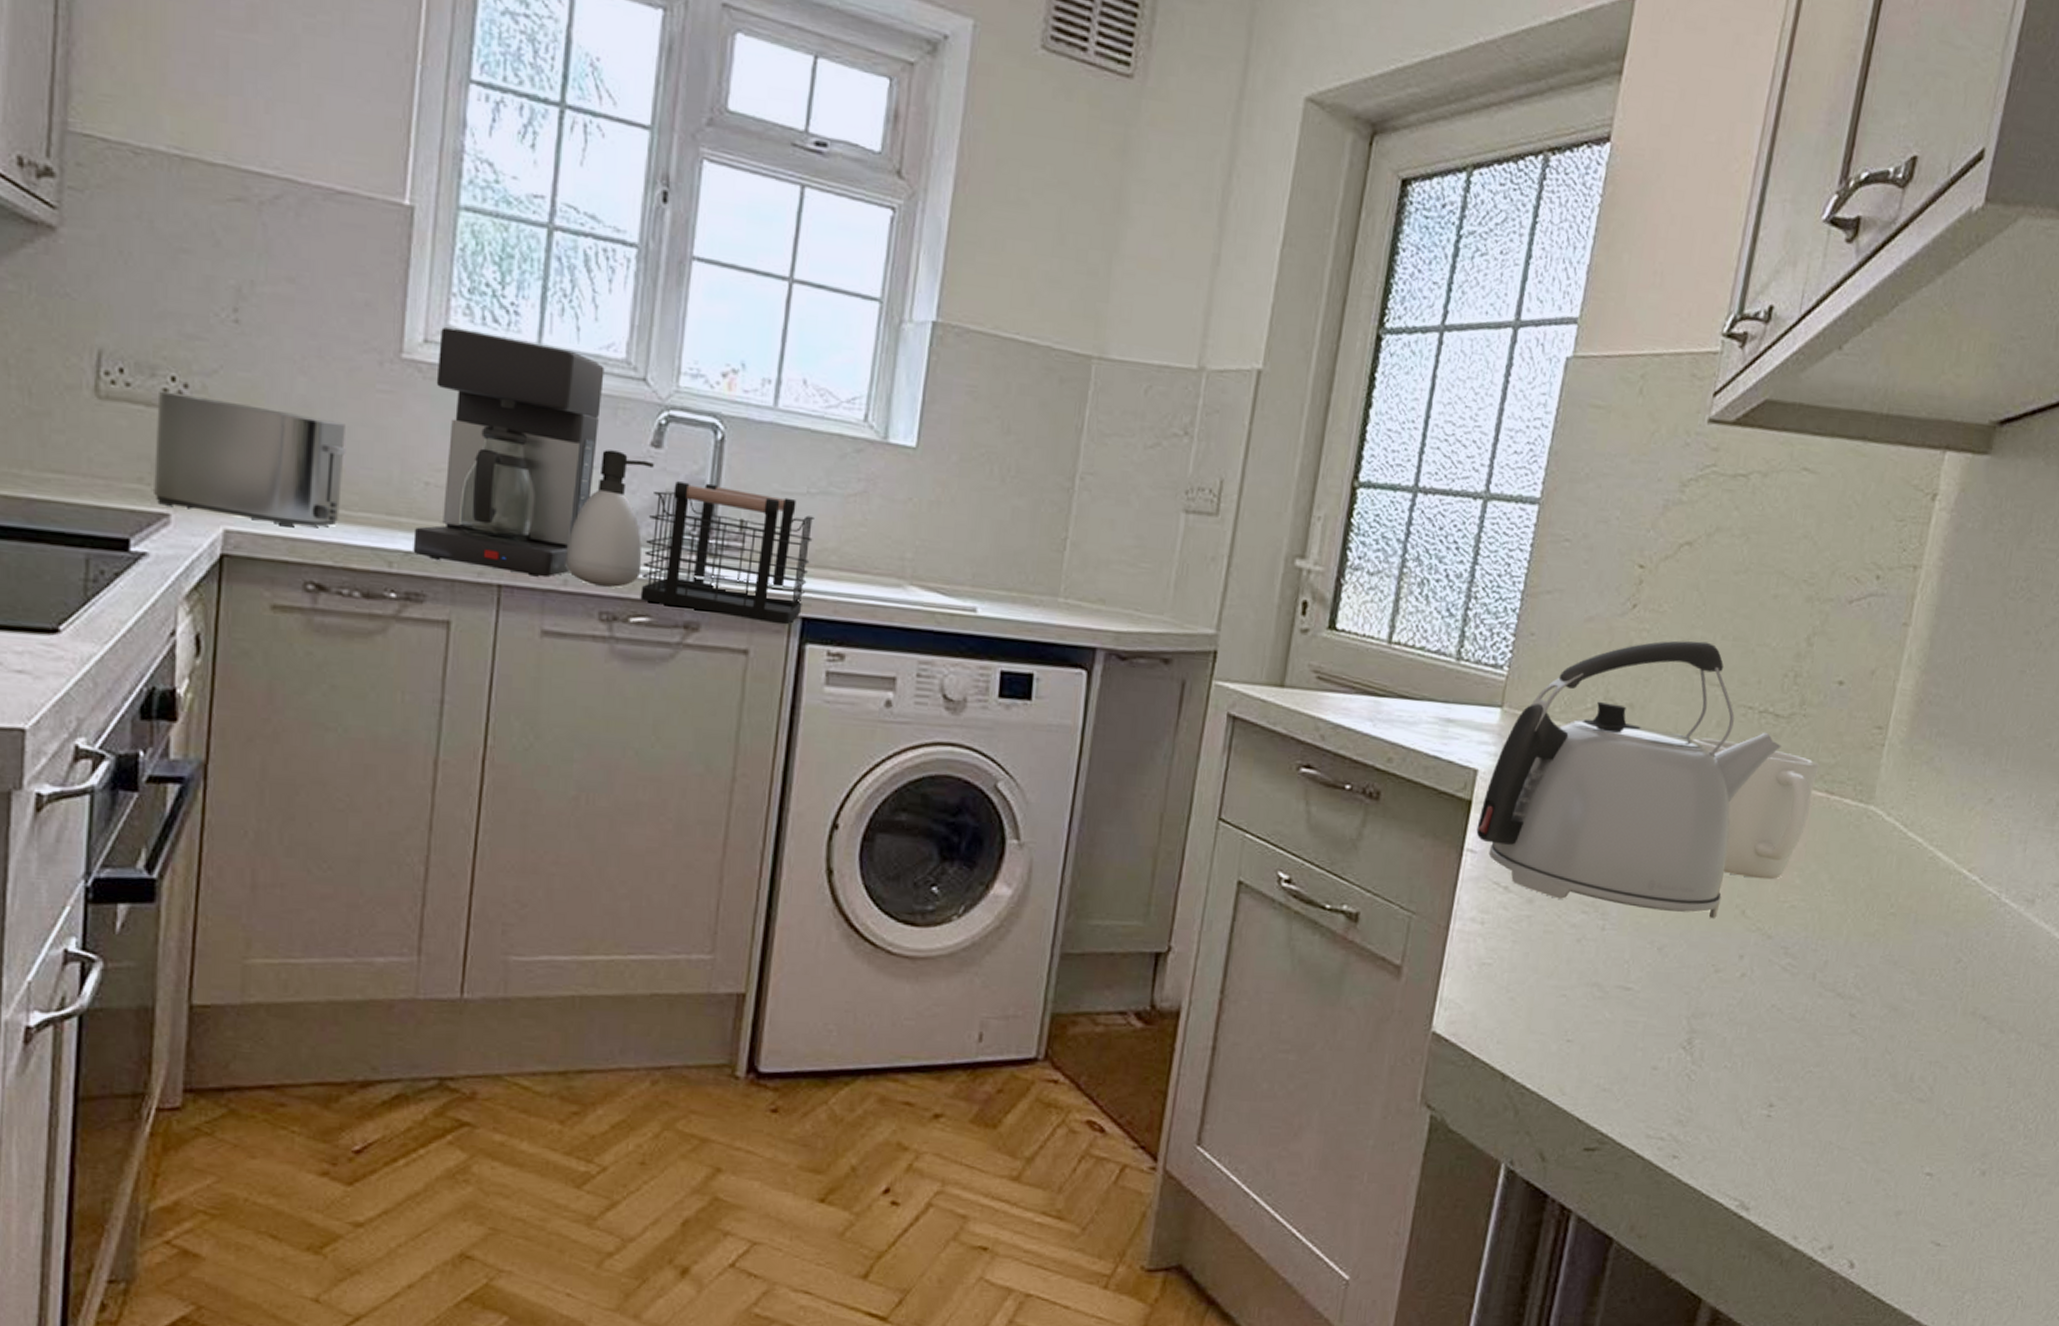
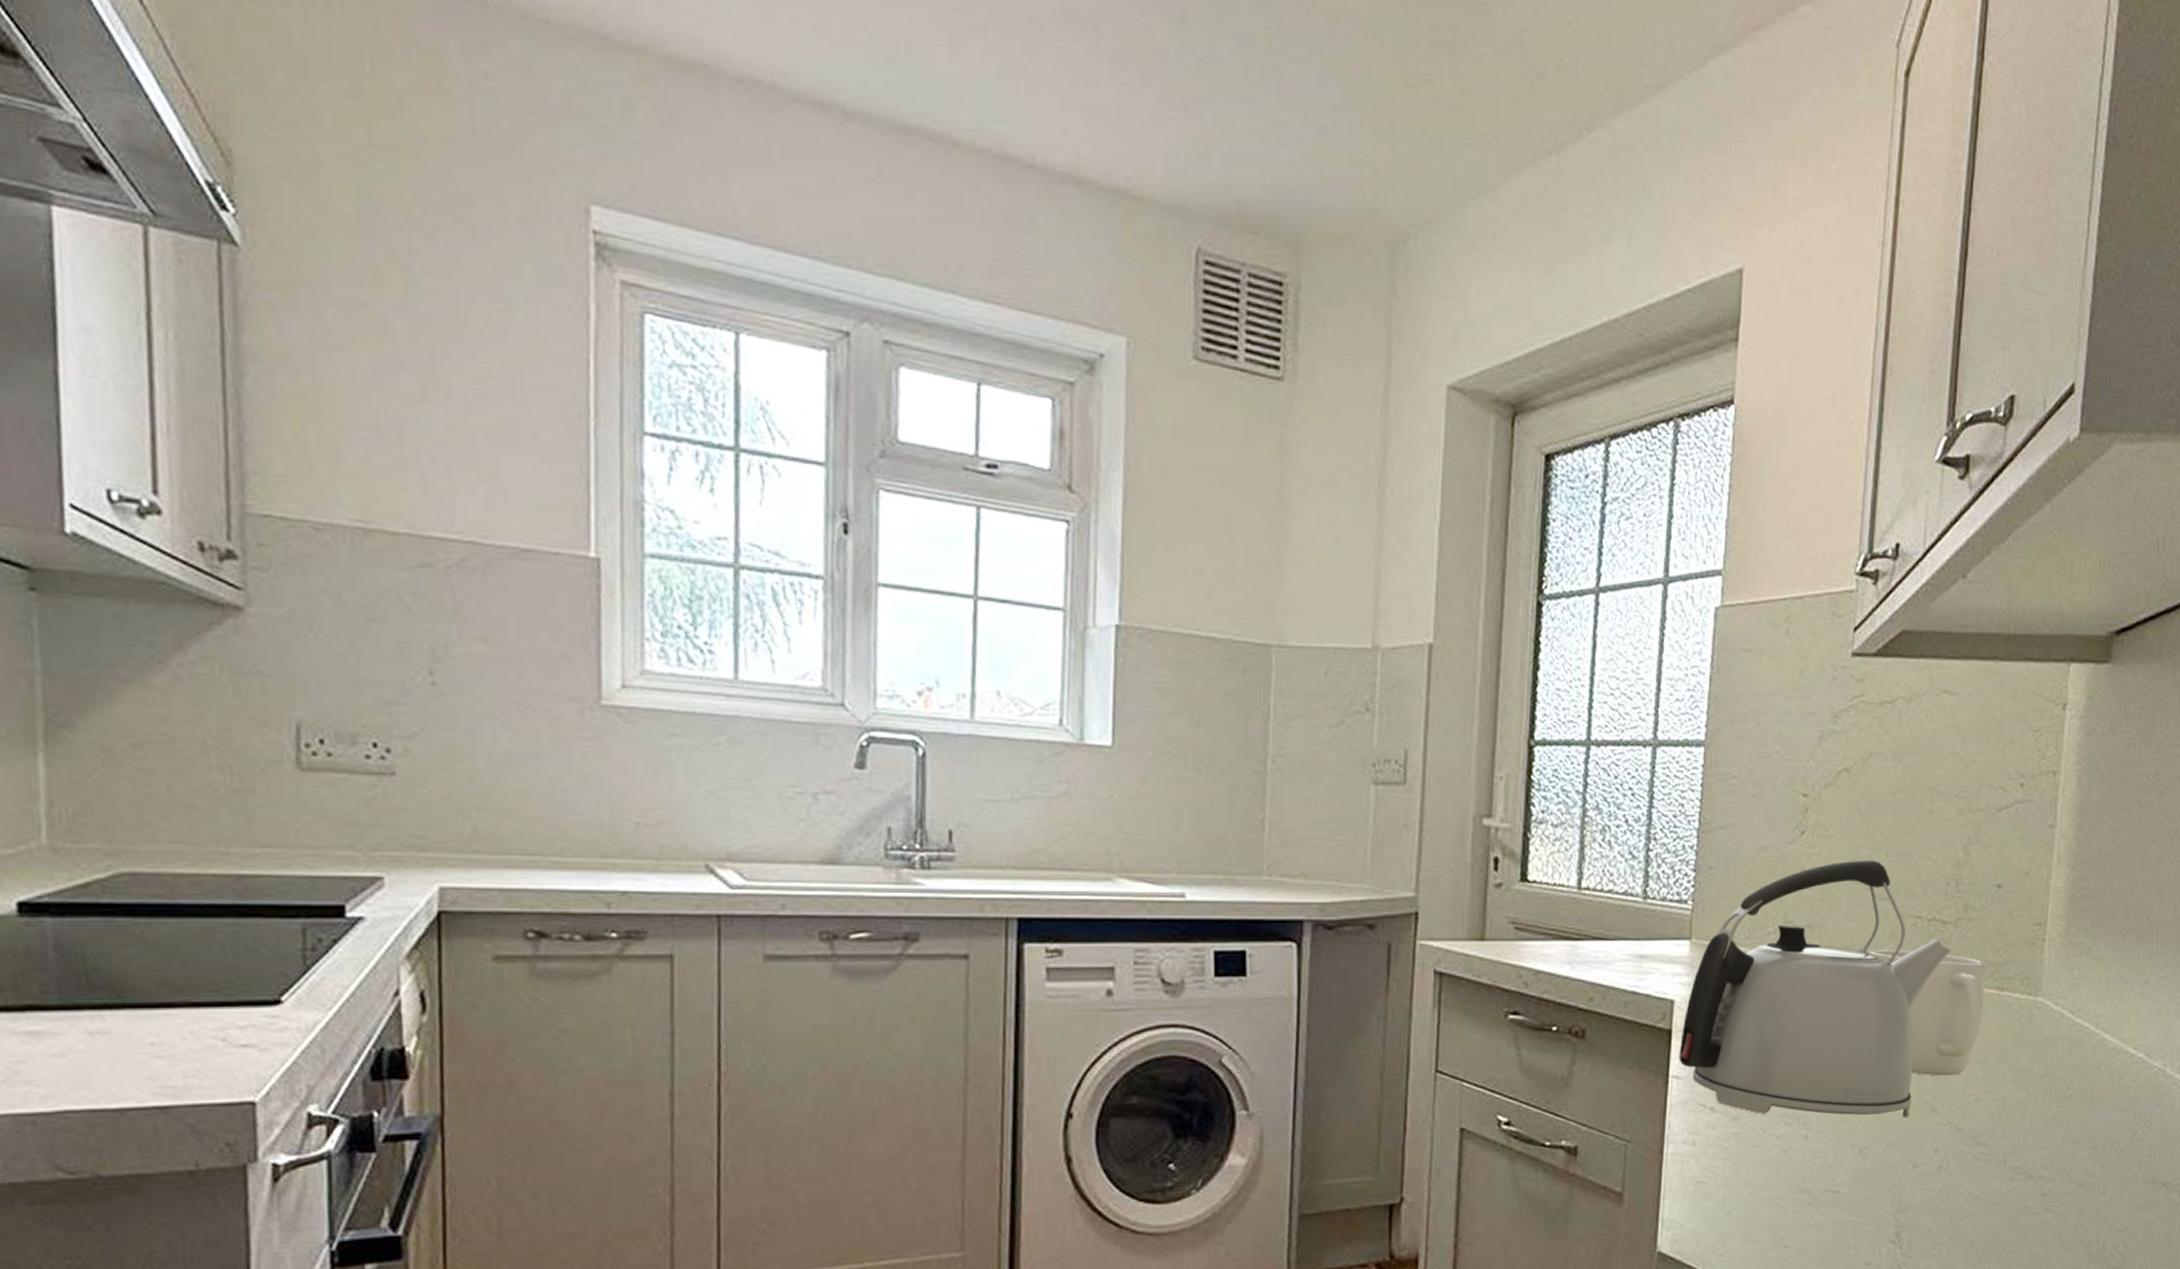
toaster: present [152,390,346,528] -> none [360,757,555,879]
coffee maker: present [413,327,605,578] -> none [629,672,803,904]
soap dispenser: present [564,450,654,588] -> none [780,775,859,907]
dish rack: present [640,481,814,625] -> none [857,798,1021,927]

